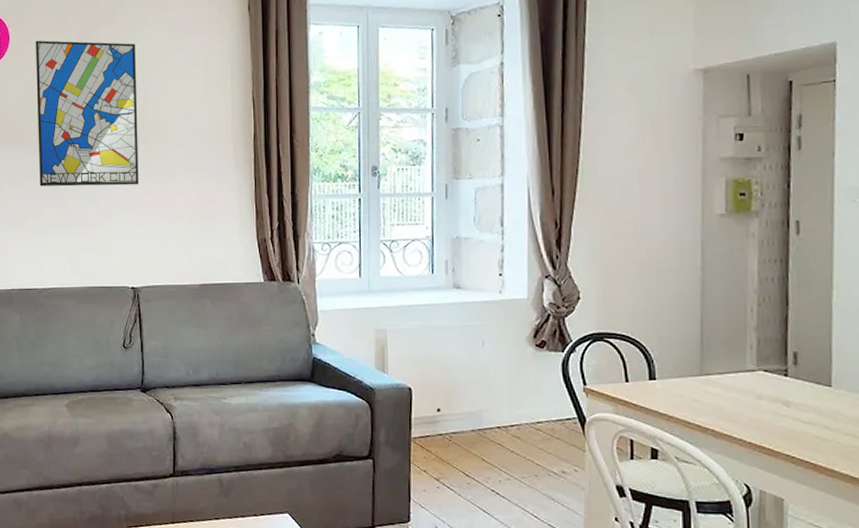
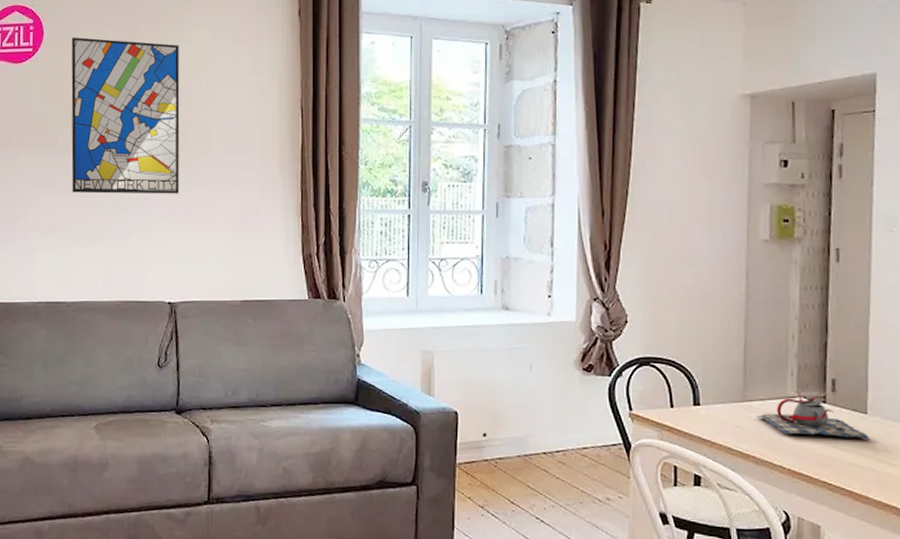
teapot: none [715,366,836,413] -> present [756,392,871,440]

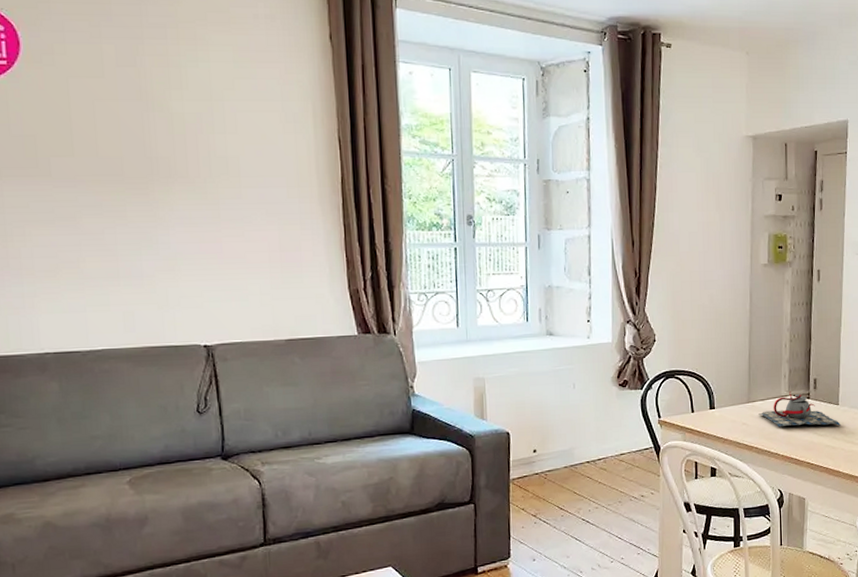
wall art: present [71,37,180,194] -> none [57,49,207,231]

